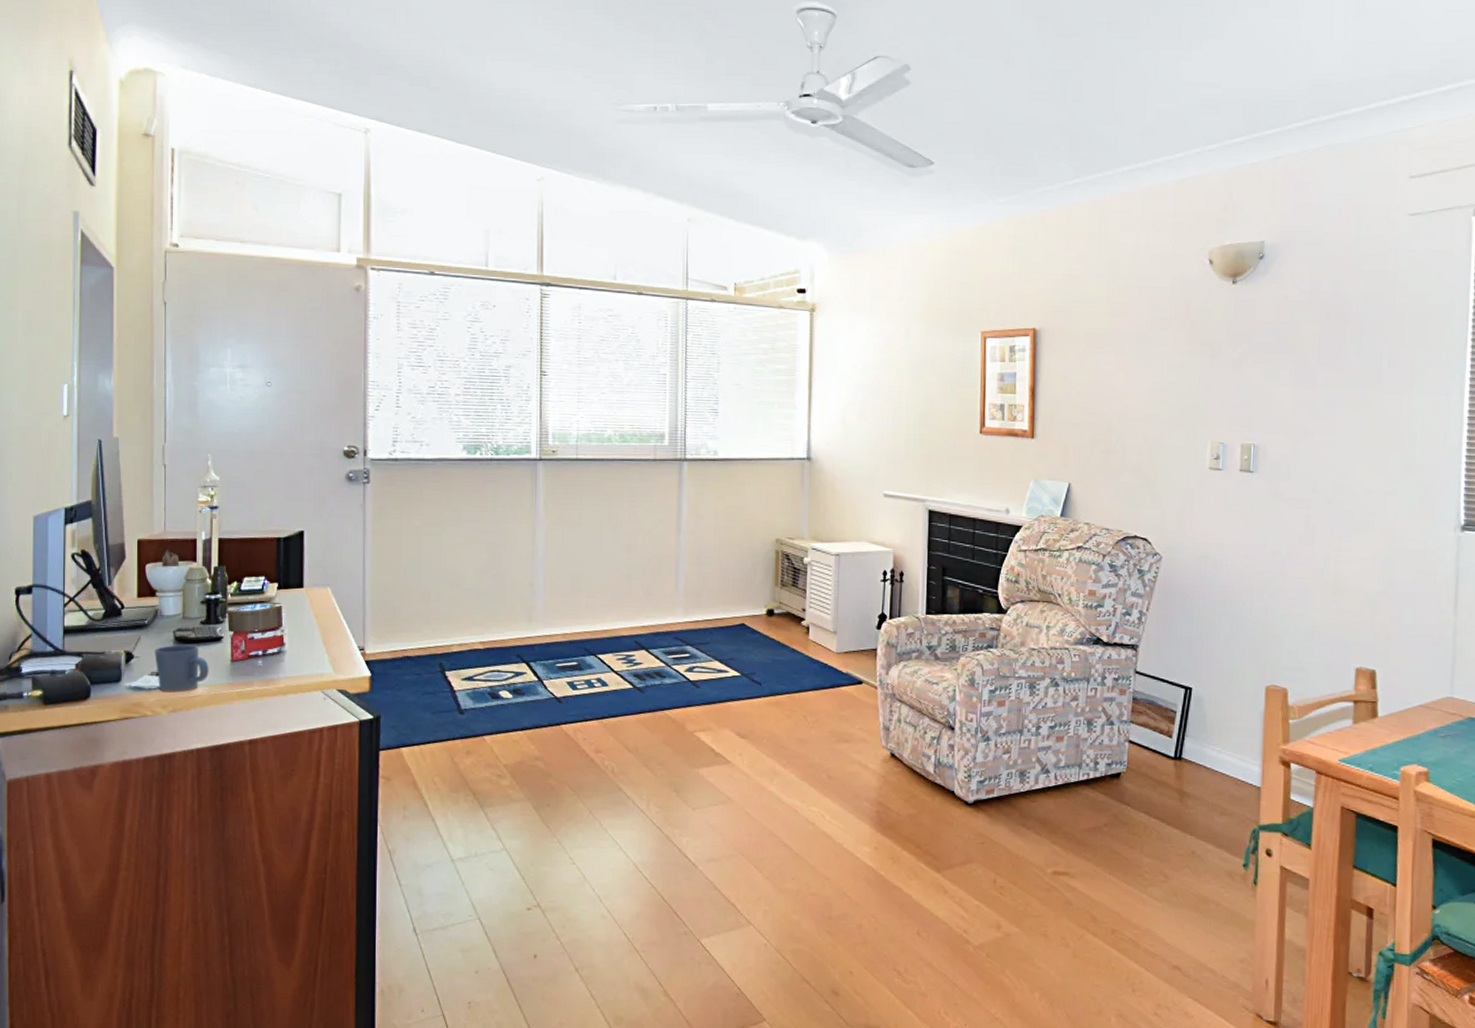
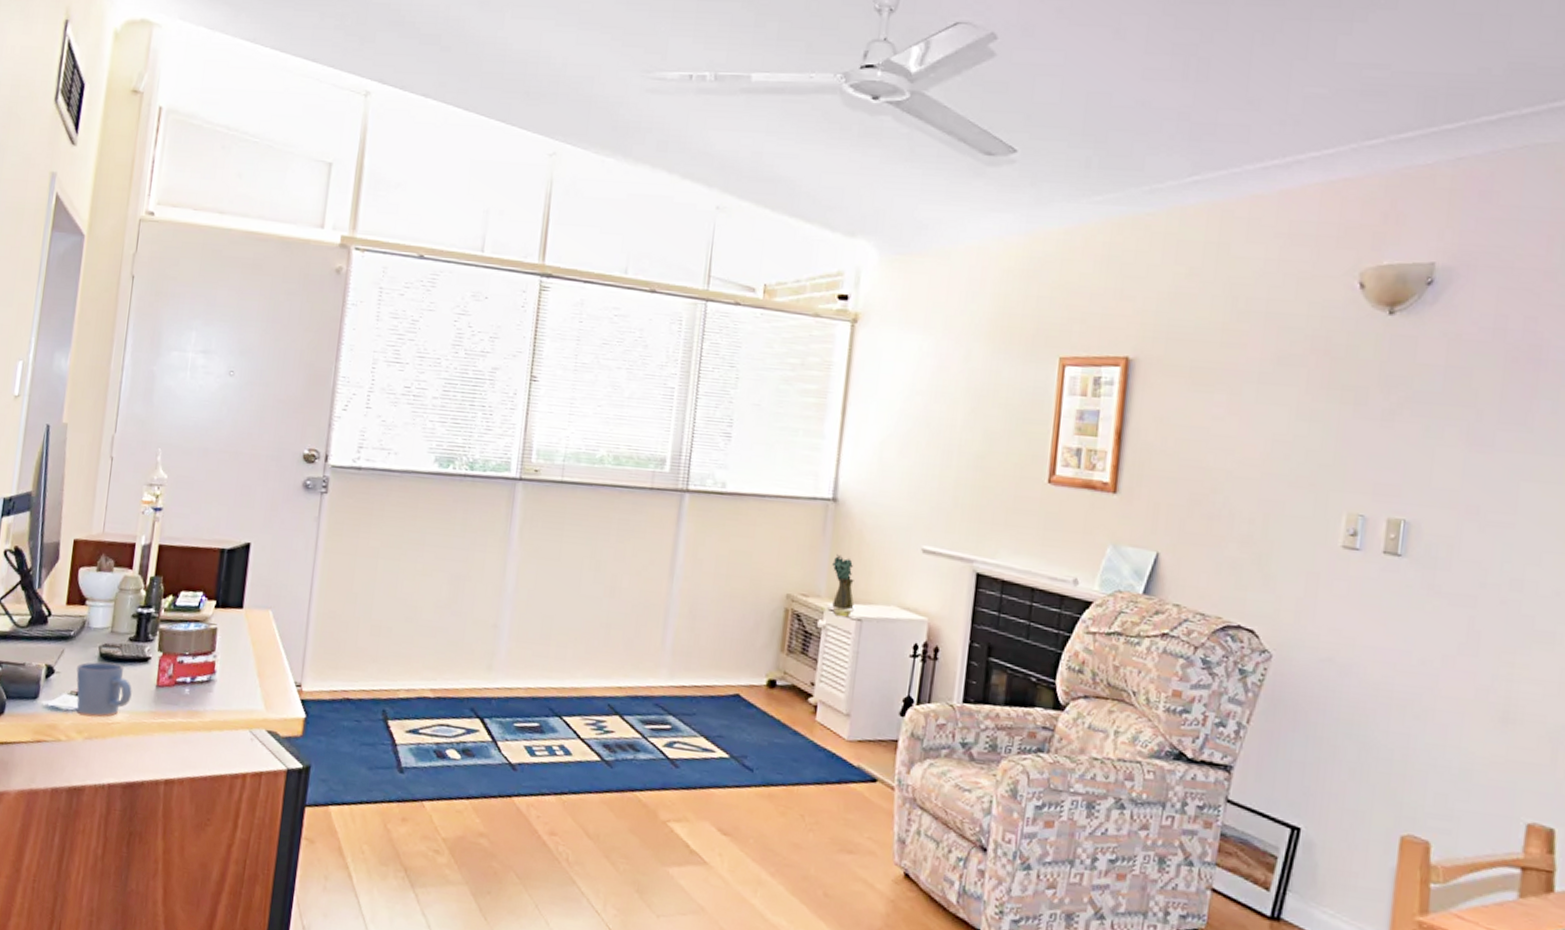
vase: none [811,503,832,554] -> present [832,554,855,618]

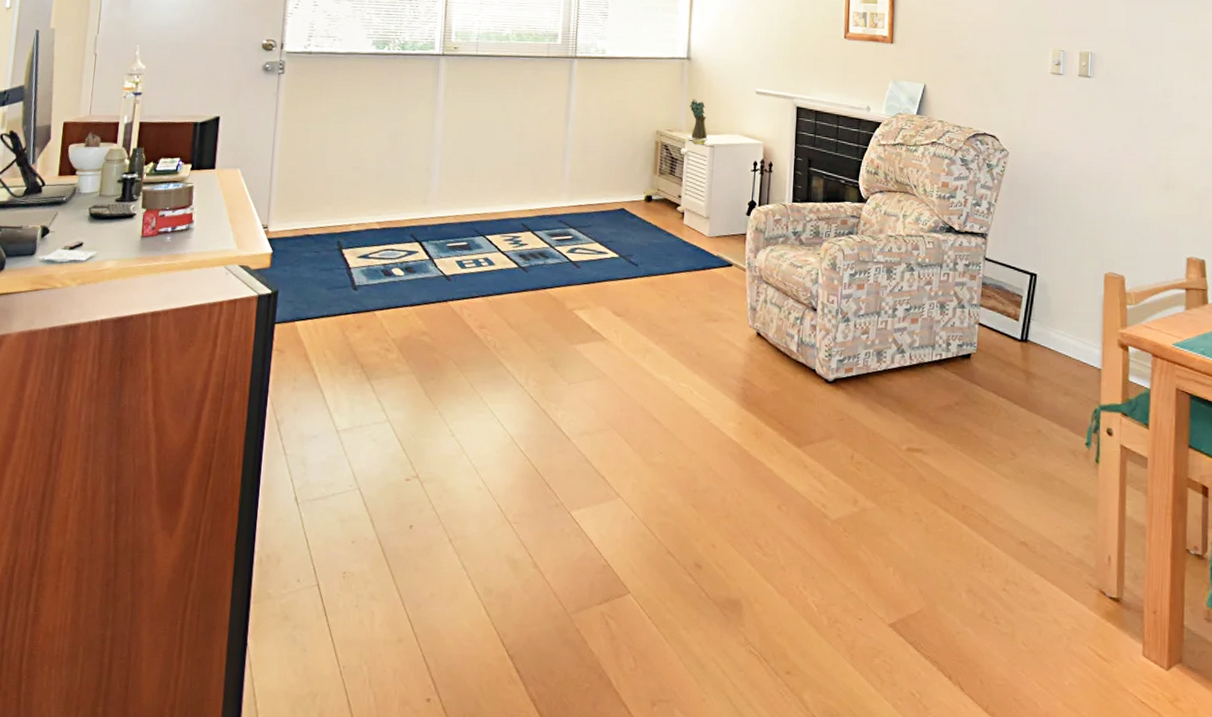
mug: present [76,662,132,718] -> none [69,220,120,266]

